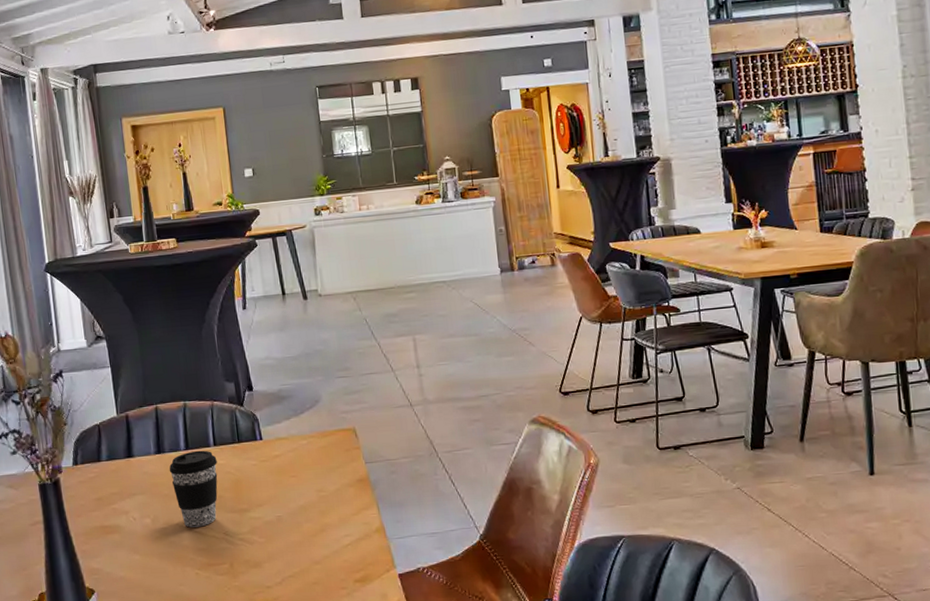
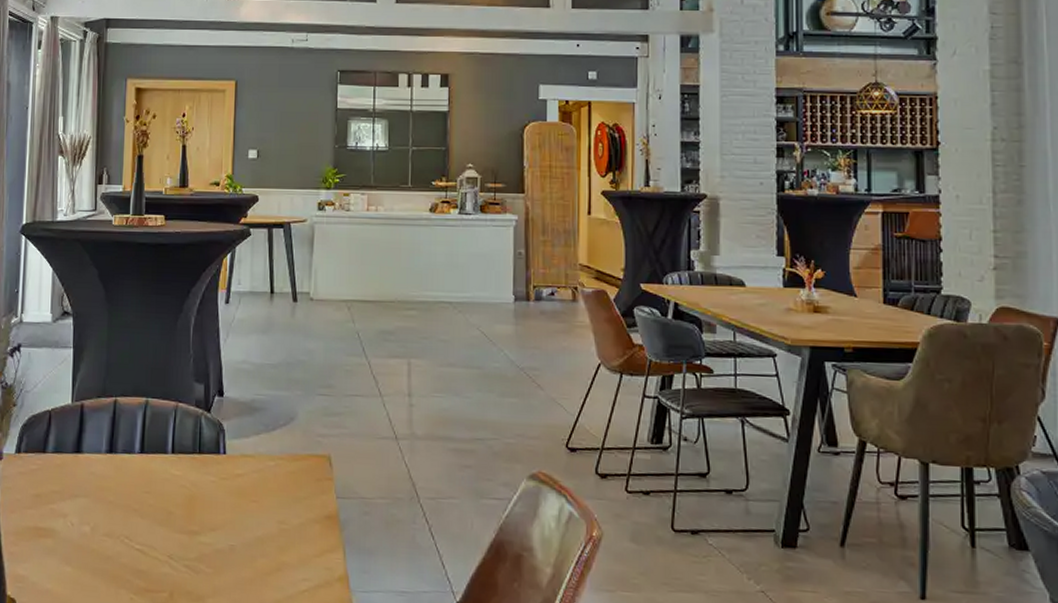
coffee cup: present [169,450,218,528] -> none [118,455,173,545]

